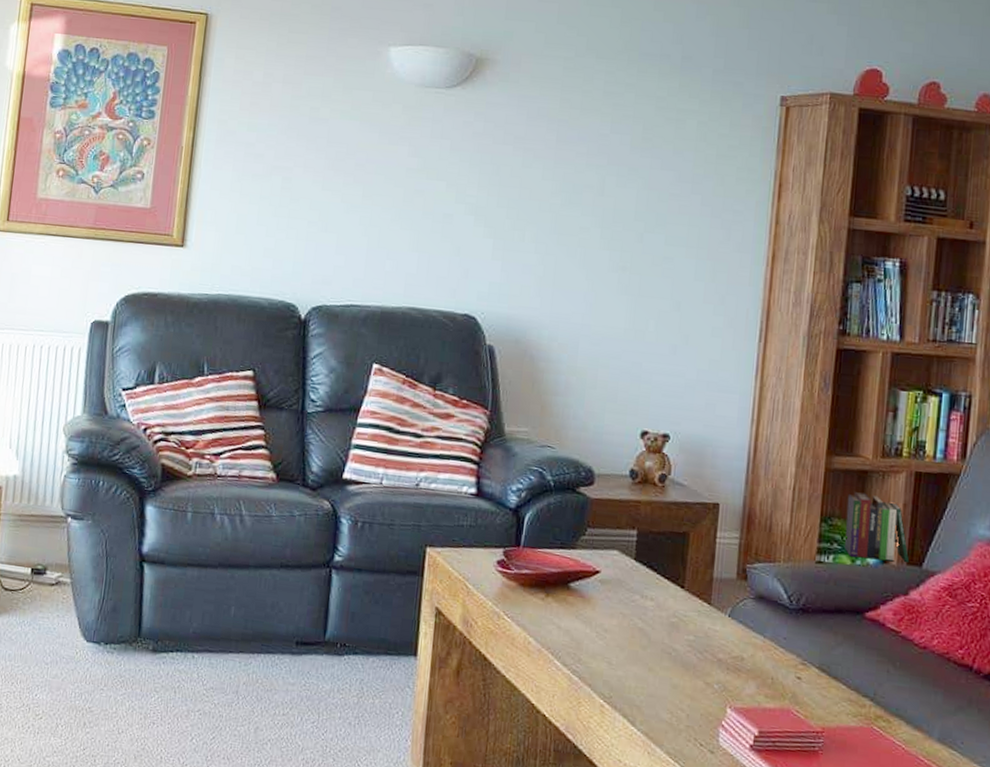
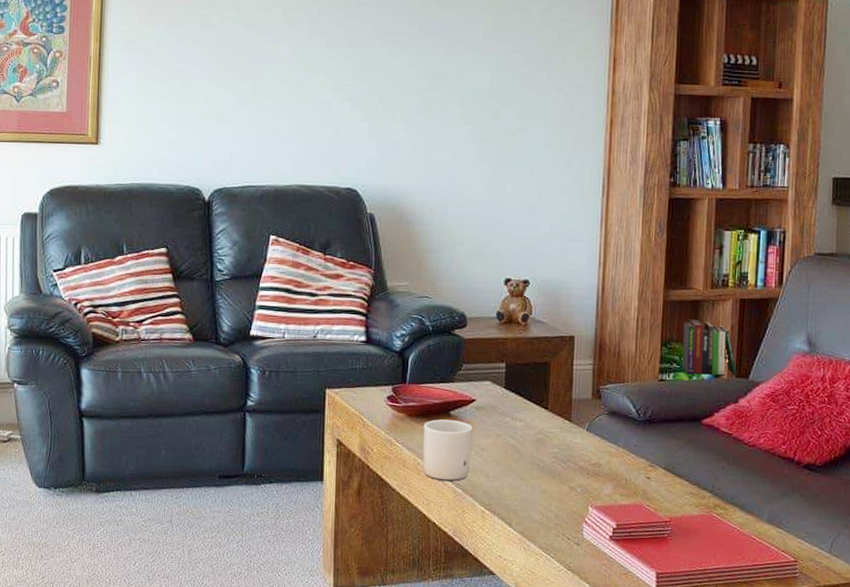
mug: none [534,591,597,667] -> present [422,419,474,482]

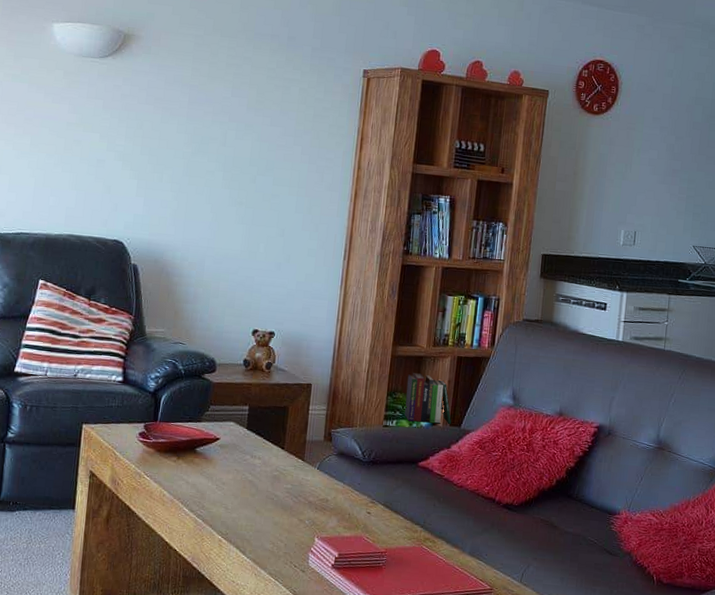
mug: present [422,419,474,482] -> none [168,455,217,513]

